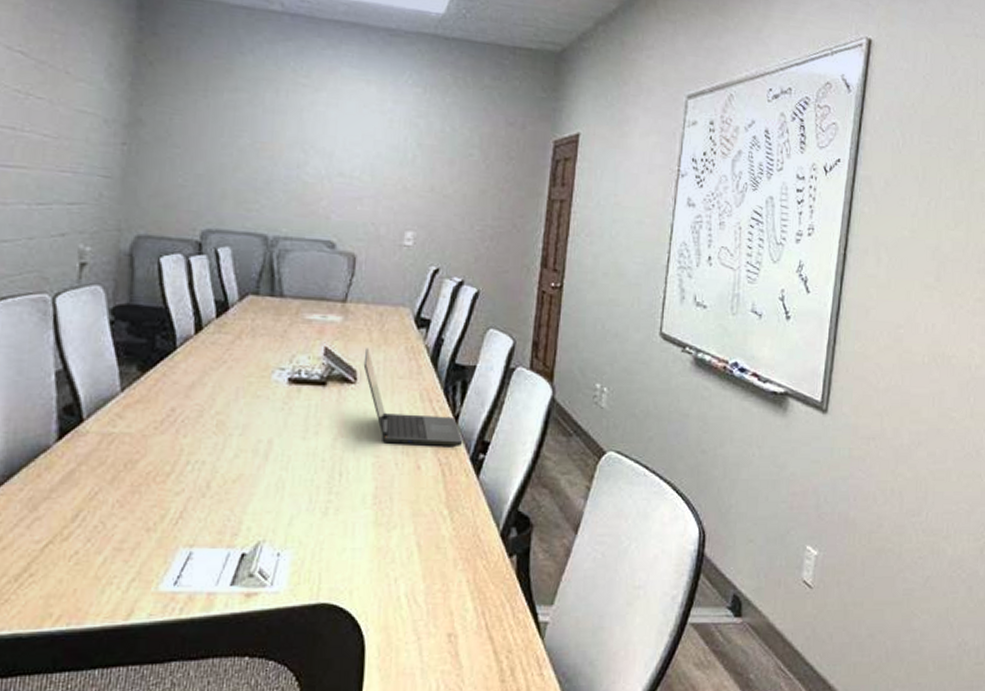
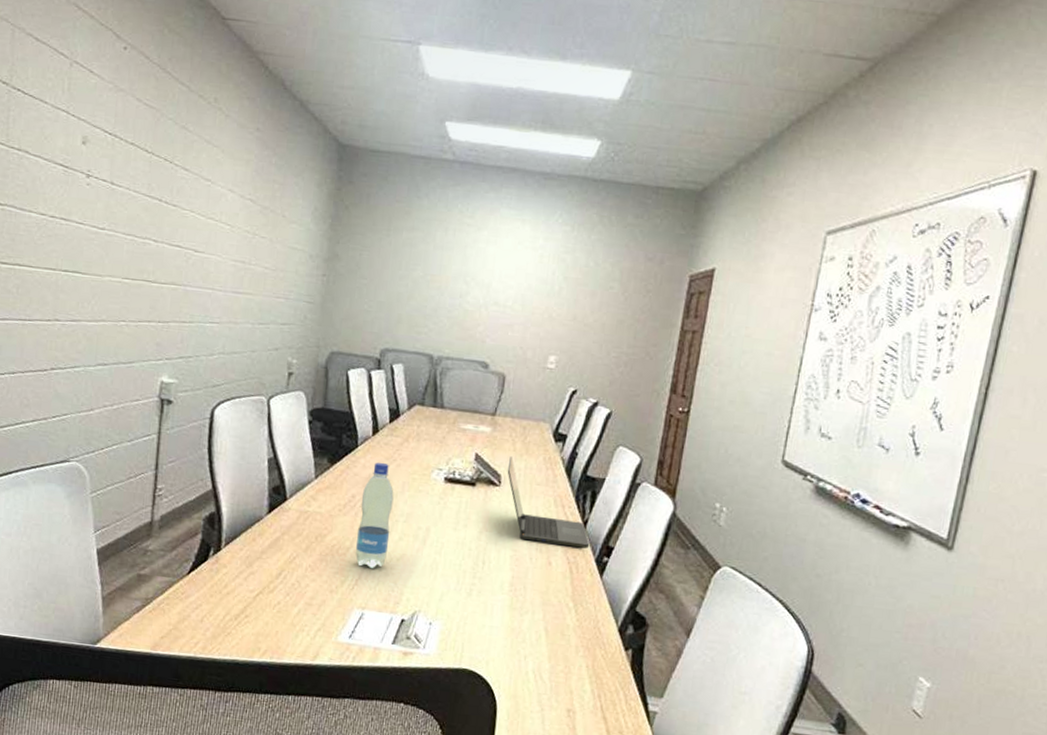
bottle: none [177,367,226,497] -> present [355,463,394,569]

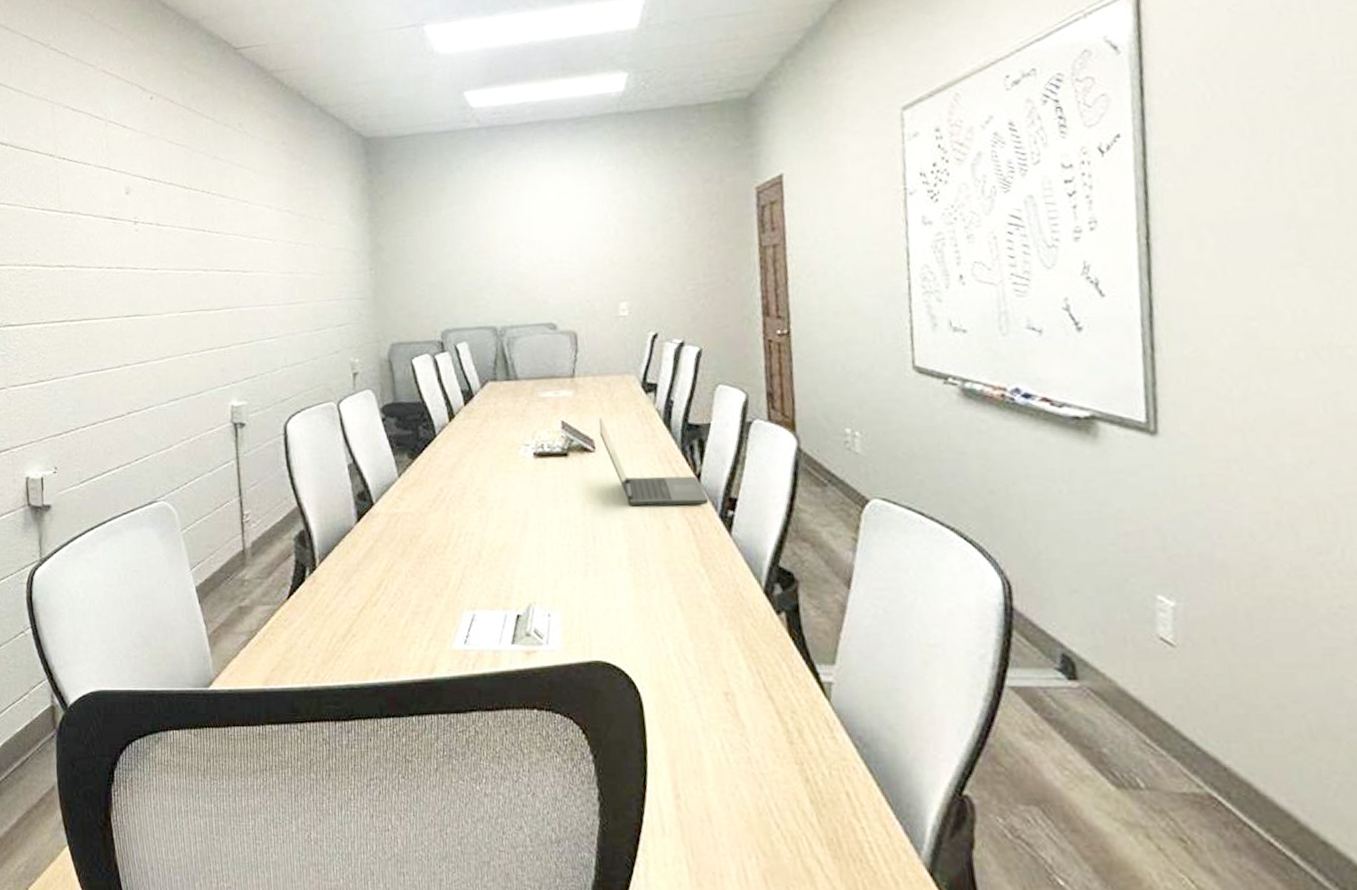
bottle: present [355,463,394,569] -> none [449,449,488,565]

